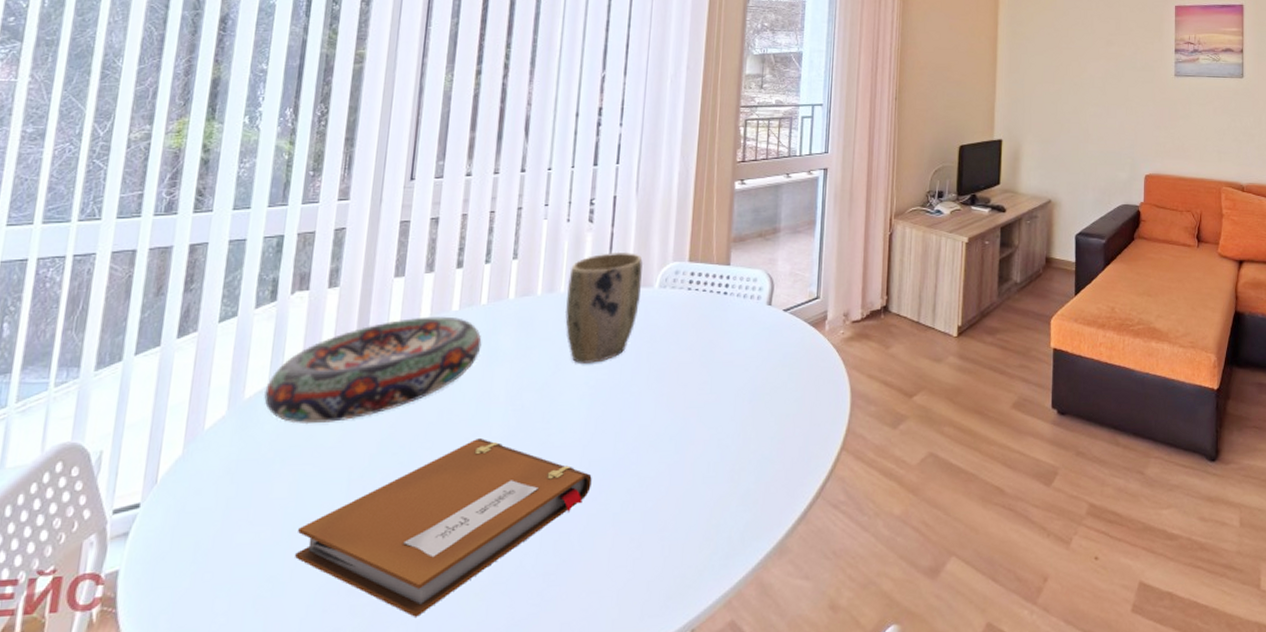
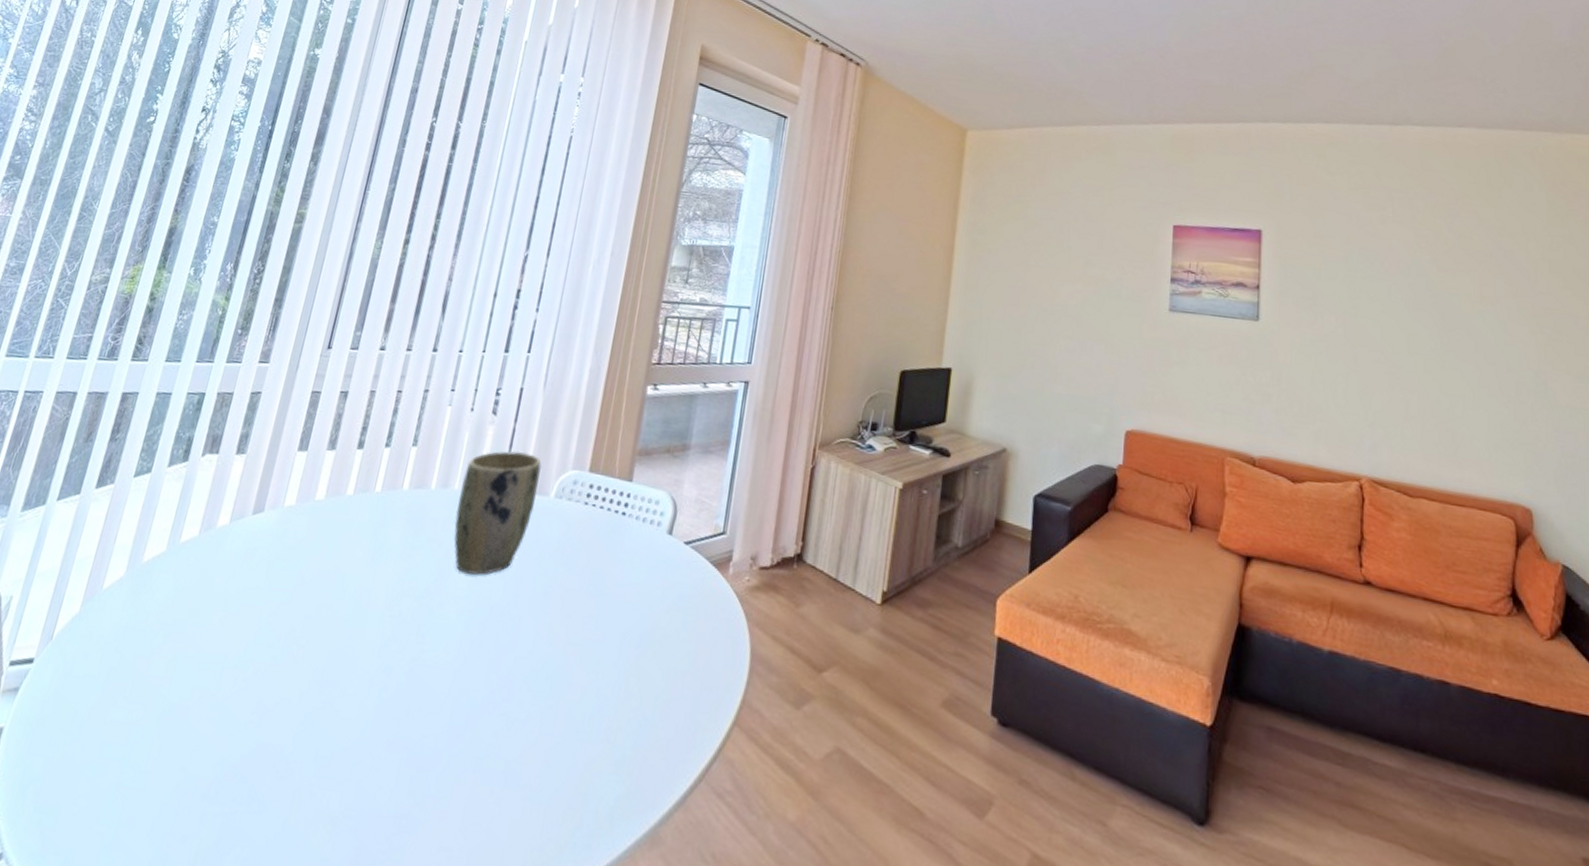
decorative bowl: present [264,316,482,425] -> none [160,497,371,601]
notebook: present [295,437,592,617] -> none [160,642,460,840]

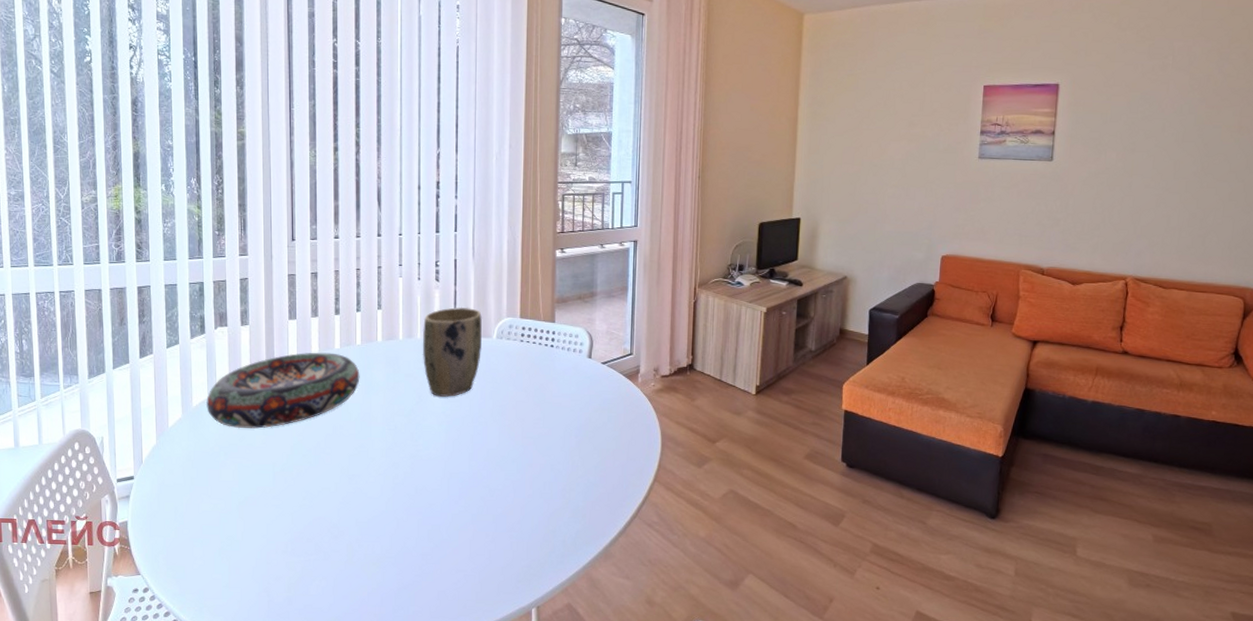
decorative bowl: none [160,497,371,601] -> present [206,352,360,429]

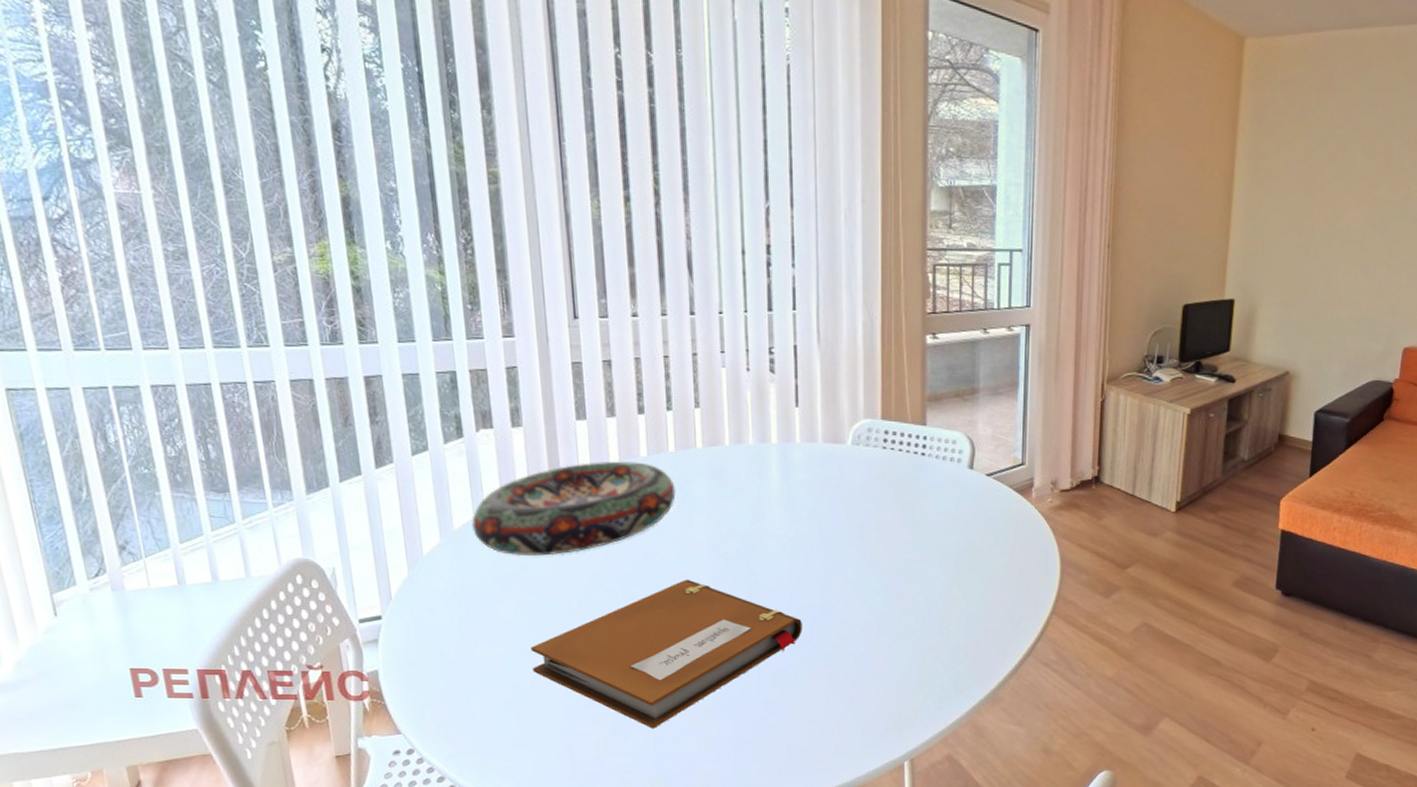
notebook: none [243,448,453,575] -> present [531,579,802,729]
plant pot: present [422,306,482,397] -> none [756,405,833,516]

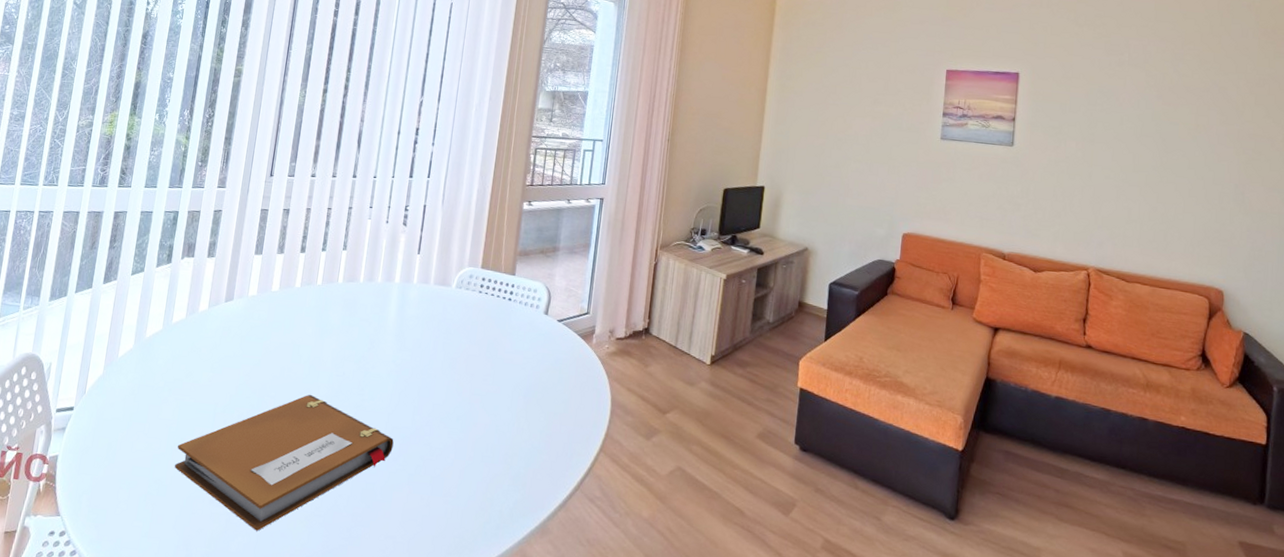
decorative bowl: present [472,461,676,556] -> none [159,289,316,365]

